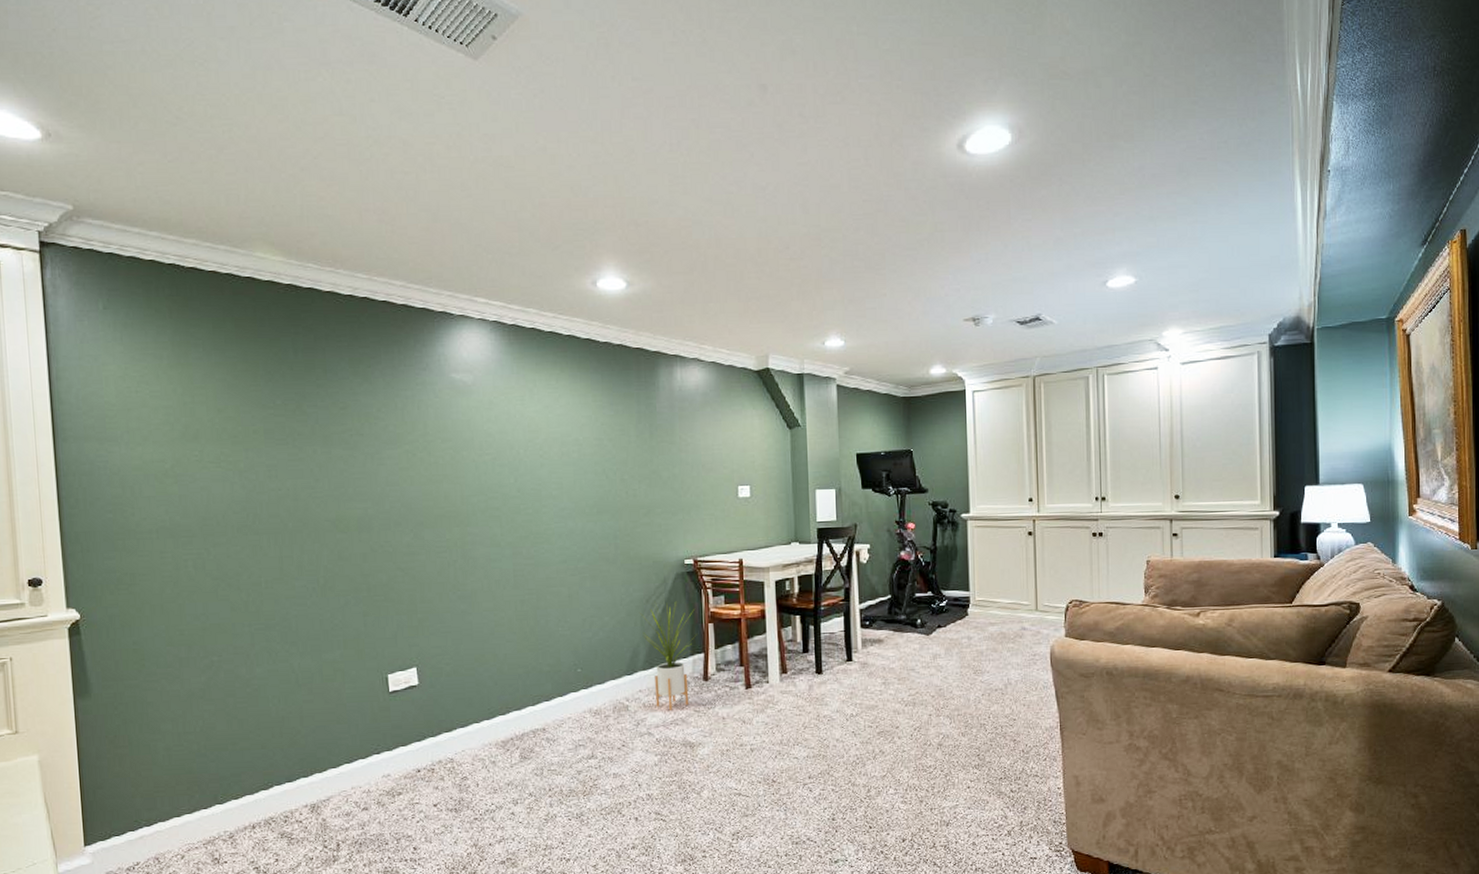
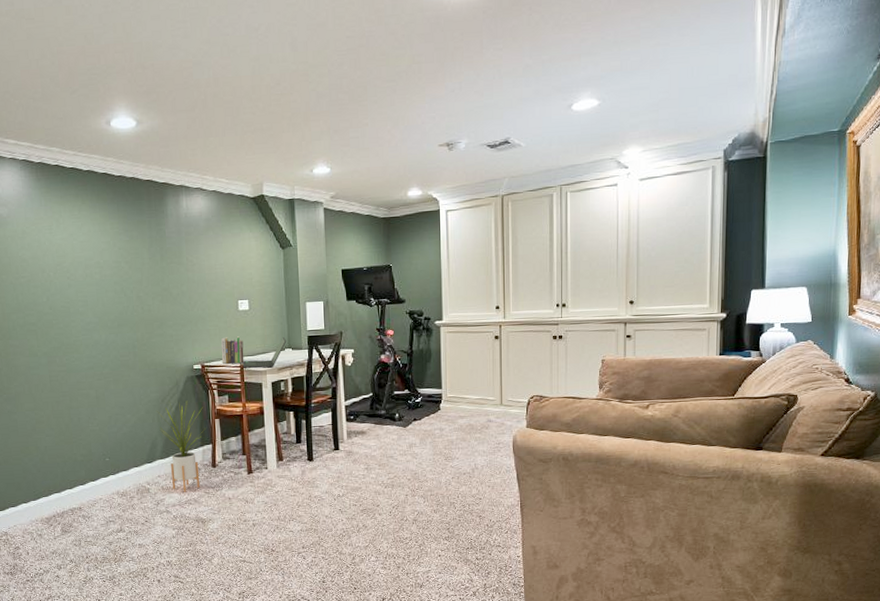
books: none [717,527,744,559] -> present [221,336,244,364]
laptop: none [741,529,793,565] -> present [242,337,287,369]

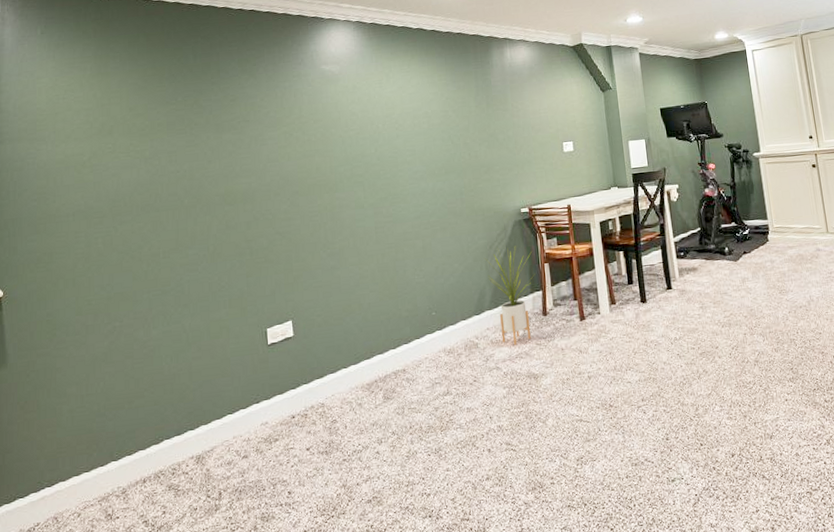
books: present [221,336,244,364] -> none [548,177,572,206]
laptop: present [242,337,287,369] -> none [570,176,612,210]

